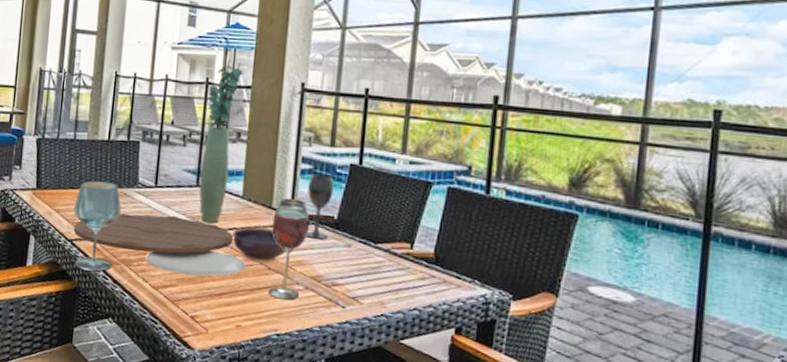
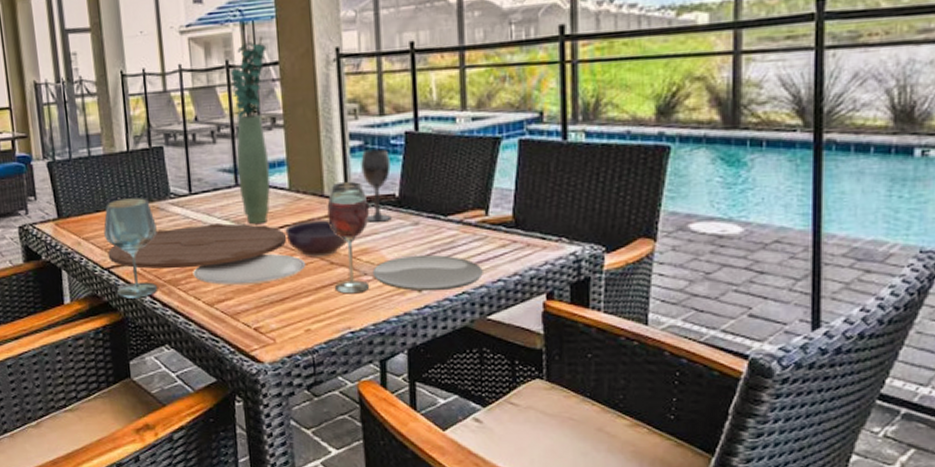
plate: none [303,273,402,311] -> present [372,254,483,292]

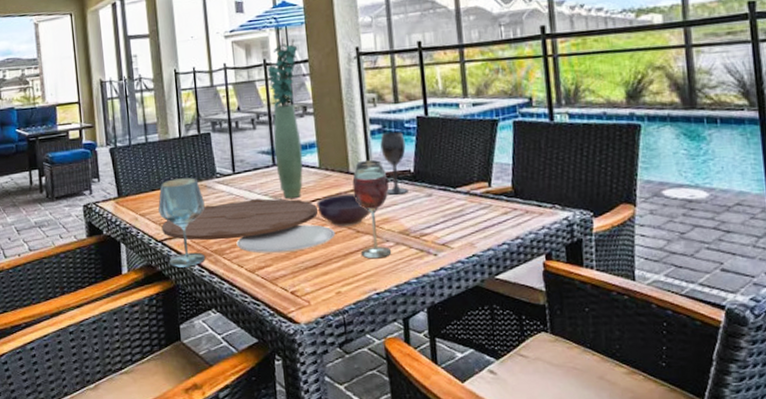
plate: present [372,254,483,292] -> none [393,222,490,255]

